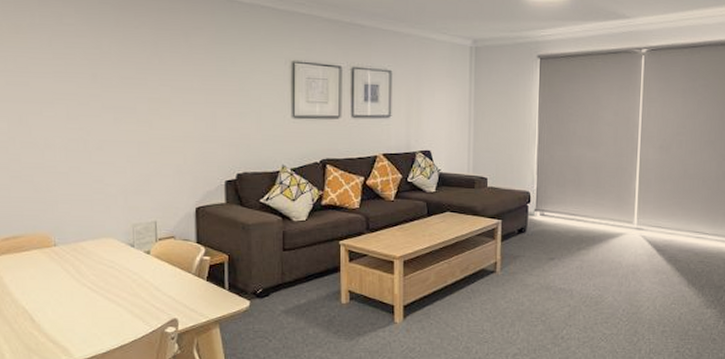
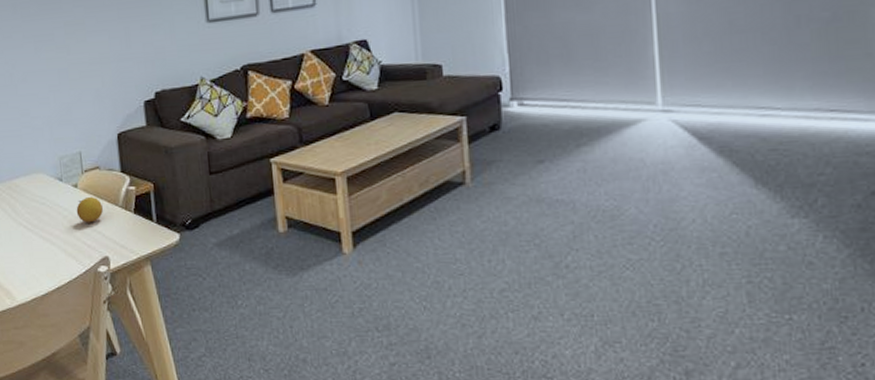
fruit: none [147,263,175,288] -> present [76,196,103,223]

